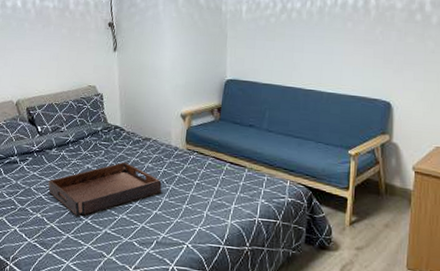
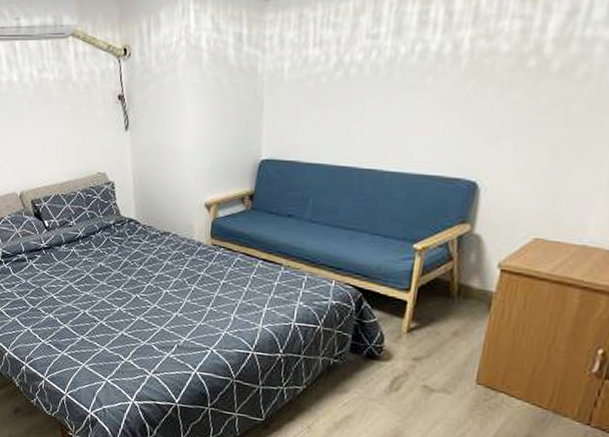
serving tray: present [48,161,162,216] -> none [59,259,184,317]

